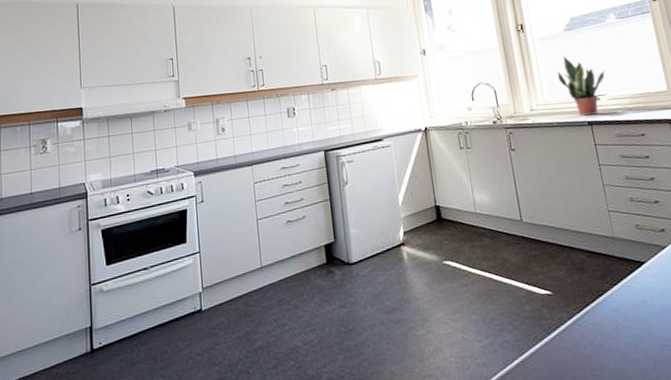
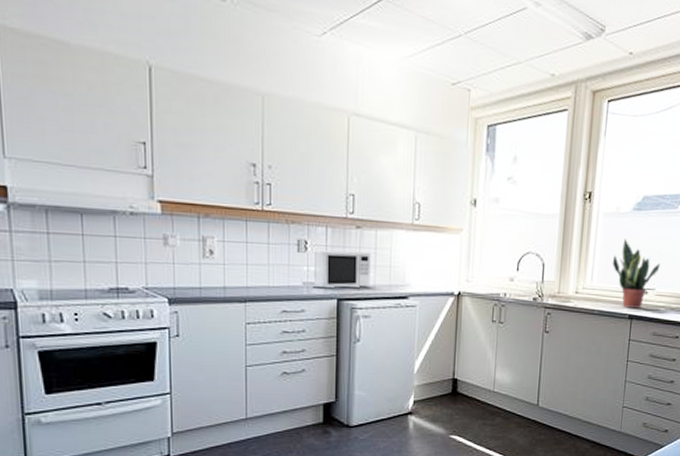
microwave: none [293,109,349,144] -> present [301,250,371,289]

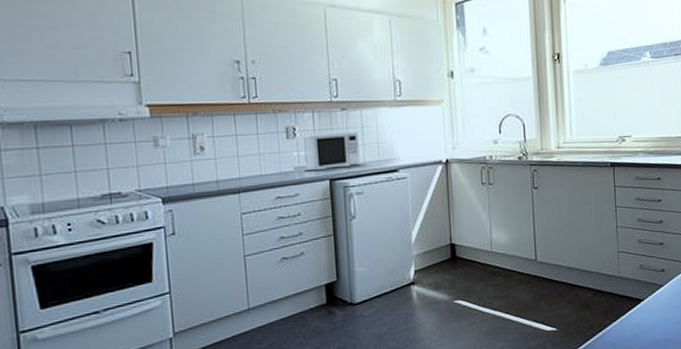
potted plant: present [612,237,660,309] -> none [587,91,633,157]

